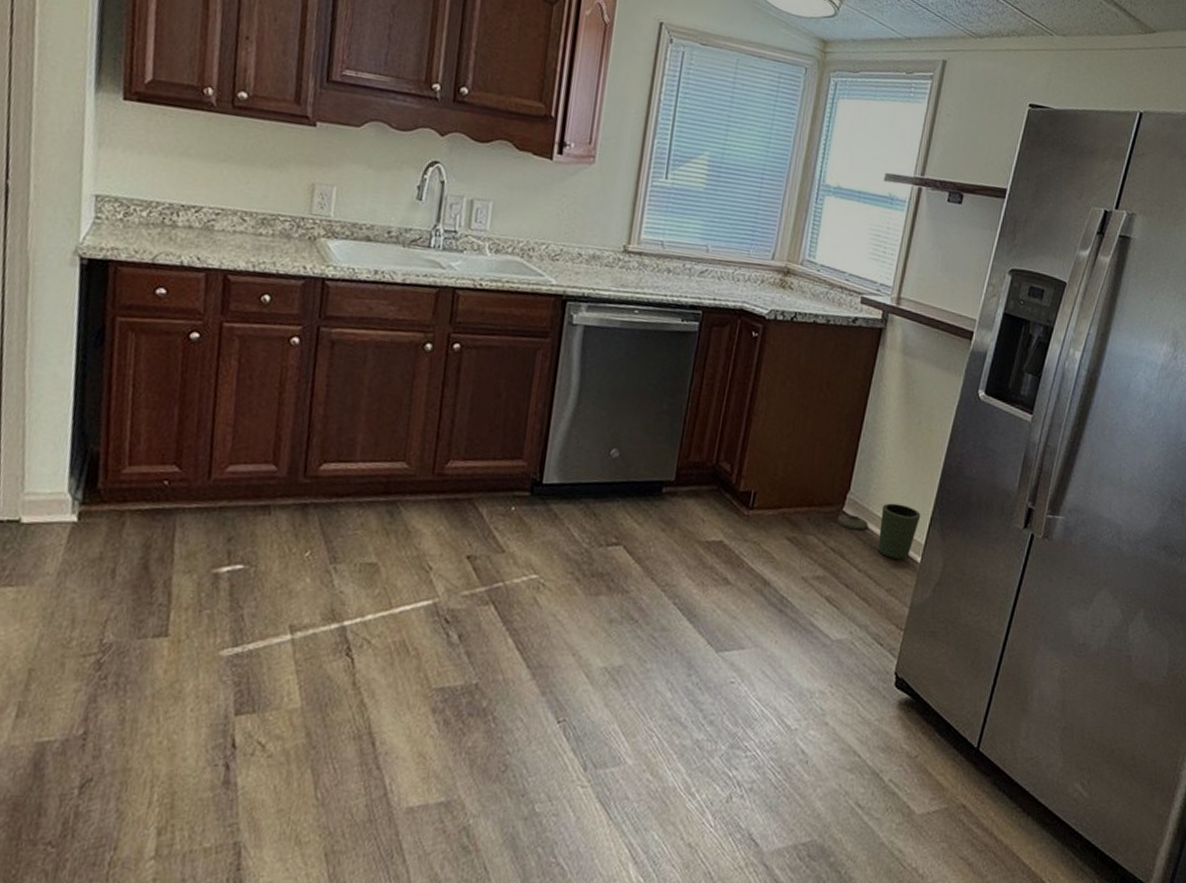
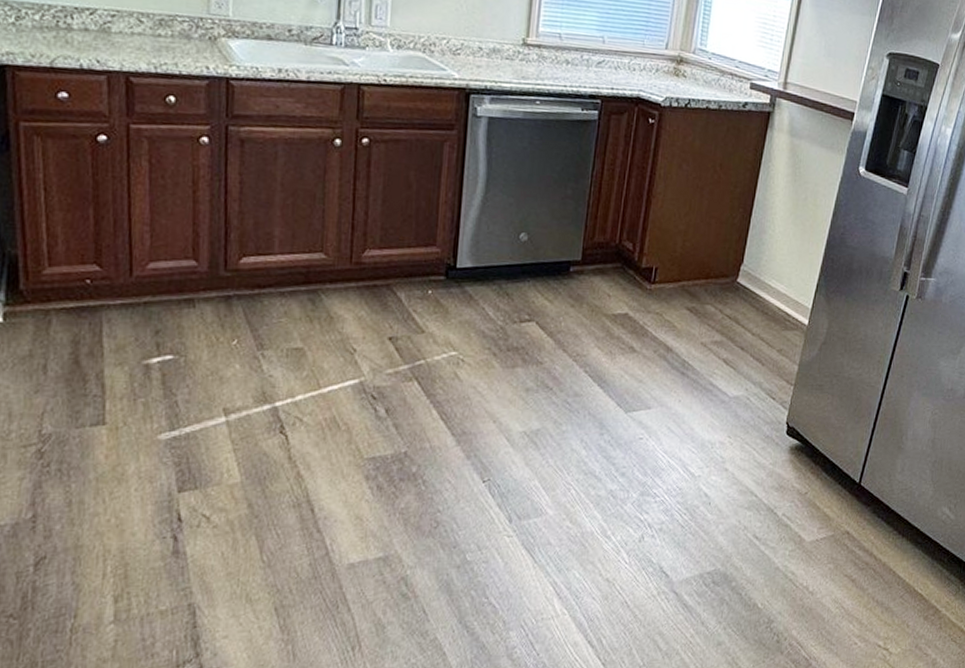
trash can: present [837,503,921,560] -> none [732,273,808,323]

